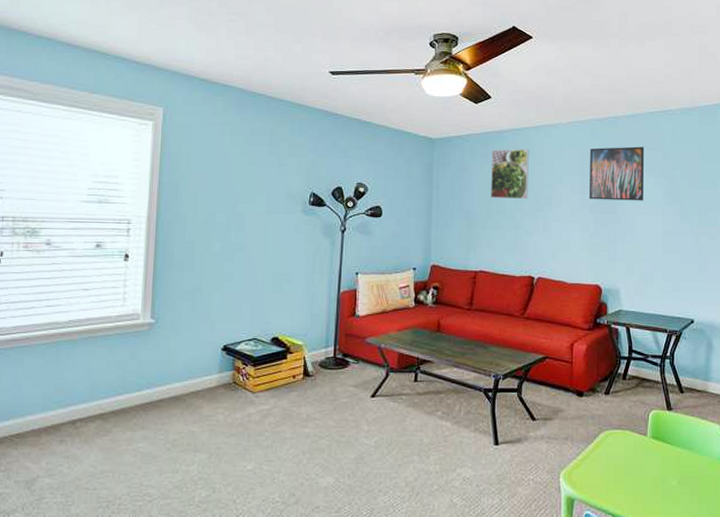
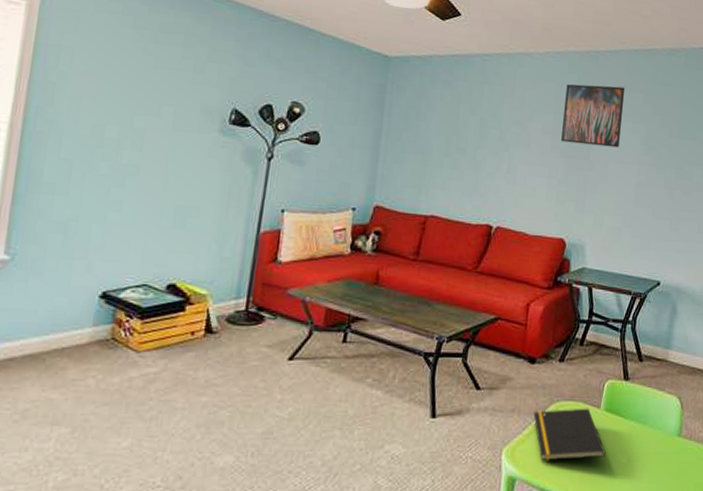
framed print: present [491,148,529,199] -> none [451,75,499,136]
notepad: none [585,436,656,484] -> present [533,408,606,461]

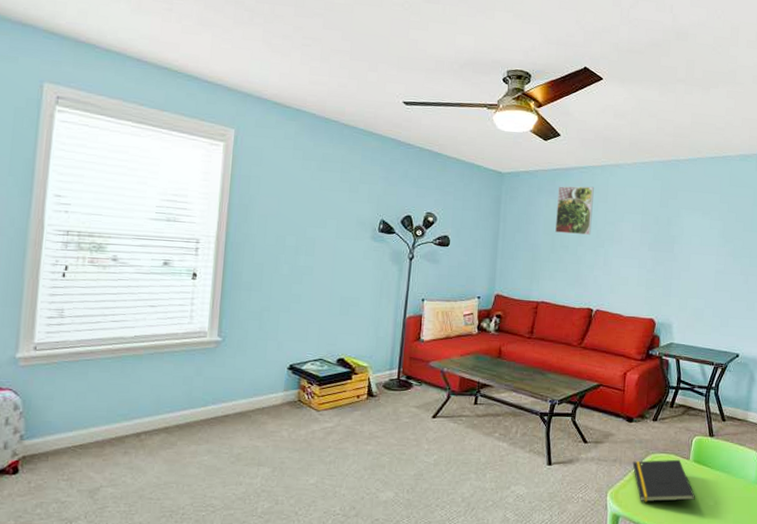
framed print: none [451,75,499,136] -> present [555,186,594,235]
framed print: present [561,84,625,148] -> none [649,189,703,241]

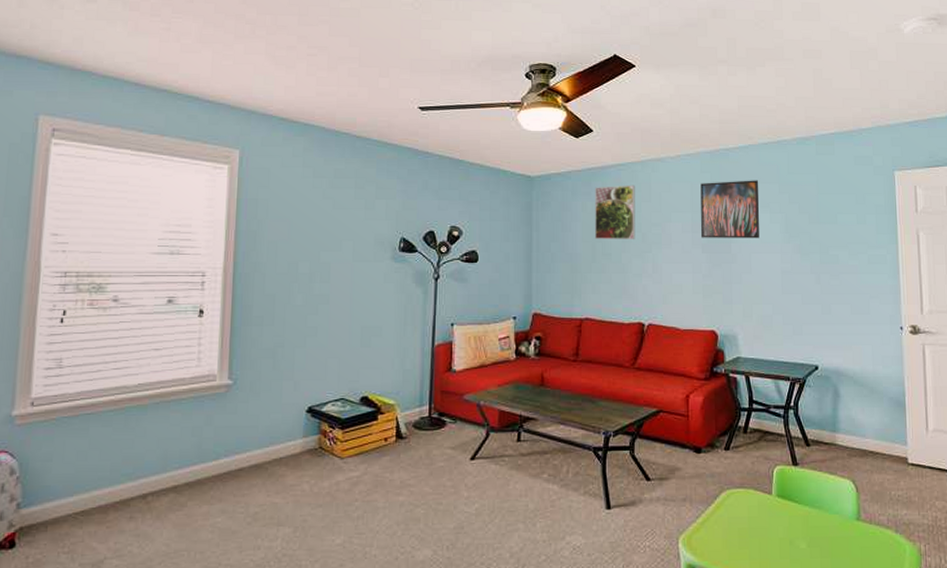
notepad: present [632,459,695,502] -> none [705,494,783,549]
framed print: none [649,189,703,241] -> present [700,180,760,239]

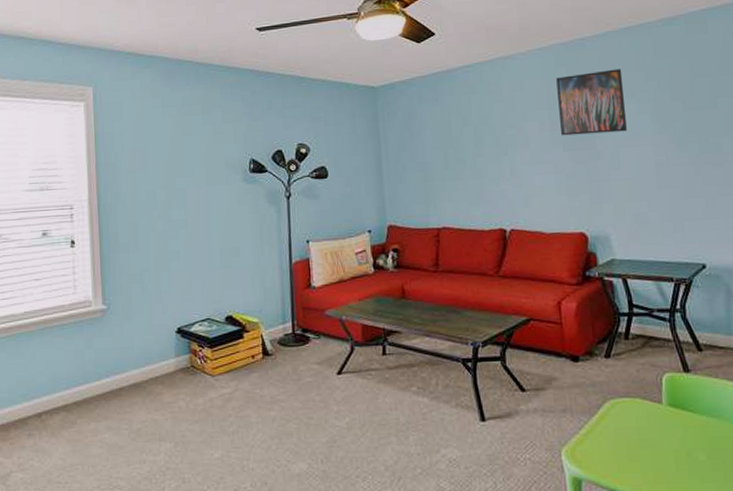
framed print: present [595,185,636,239] -> none [442,86,490,145]

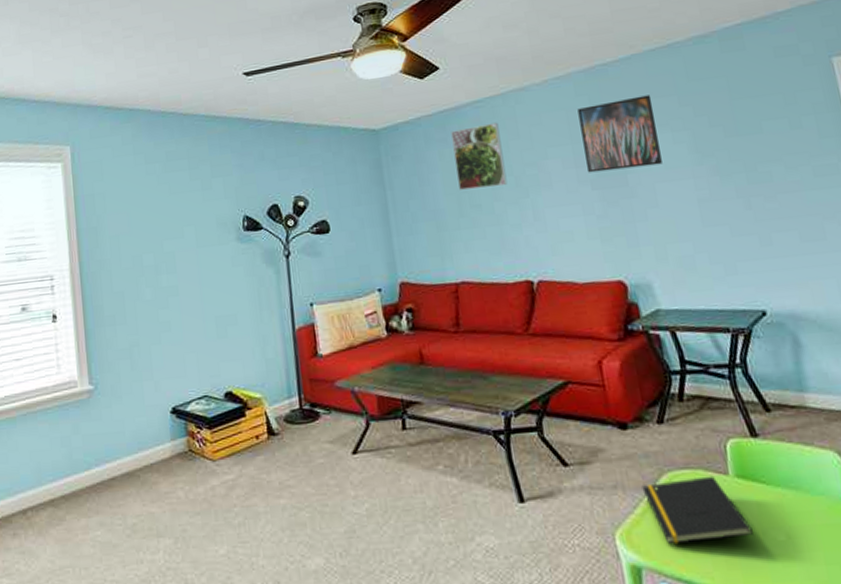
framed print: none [442,86,490,145] -> present [451,122,508,190]
notepad: none [587,404,679,461] -> present [641,476,753,545]

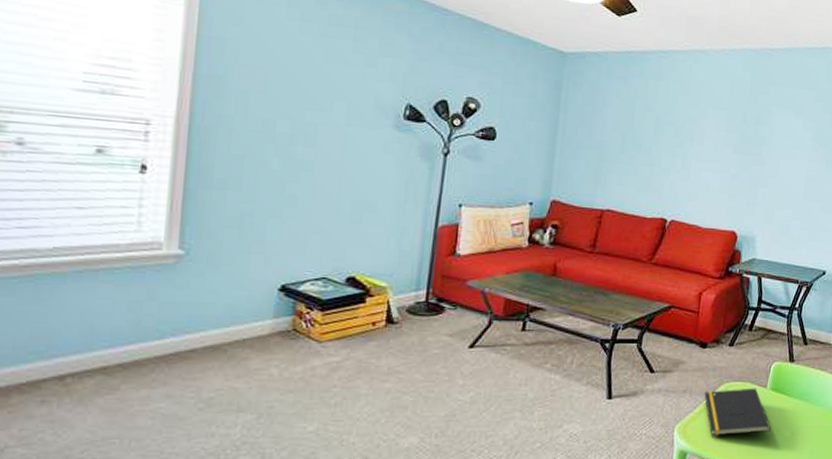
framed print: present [451,122,508,190] -> none [626,72,675,132]
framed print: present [577,95,662,173] -> none [735,81,798,144]

